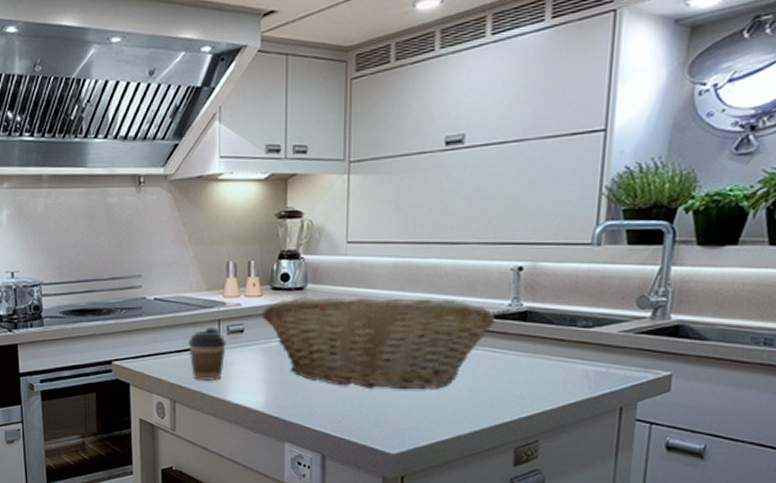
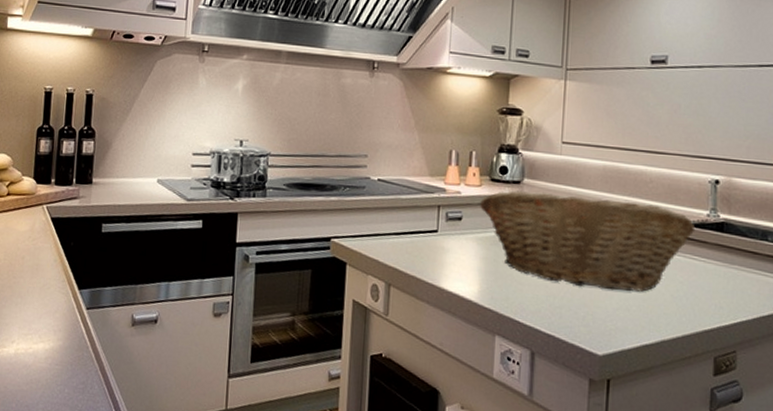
coffee cup: present [188,327,226,382] -> none [407,212,444,267]

